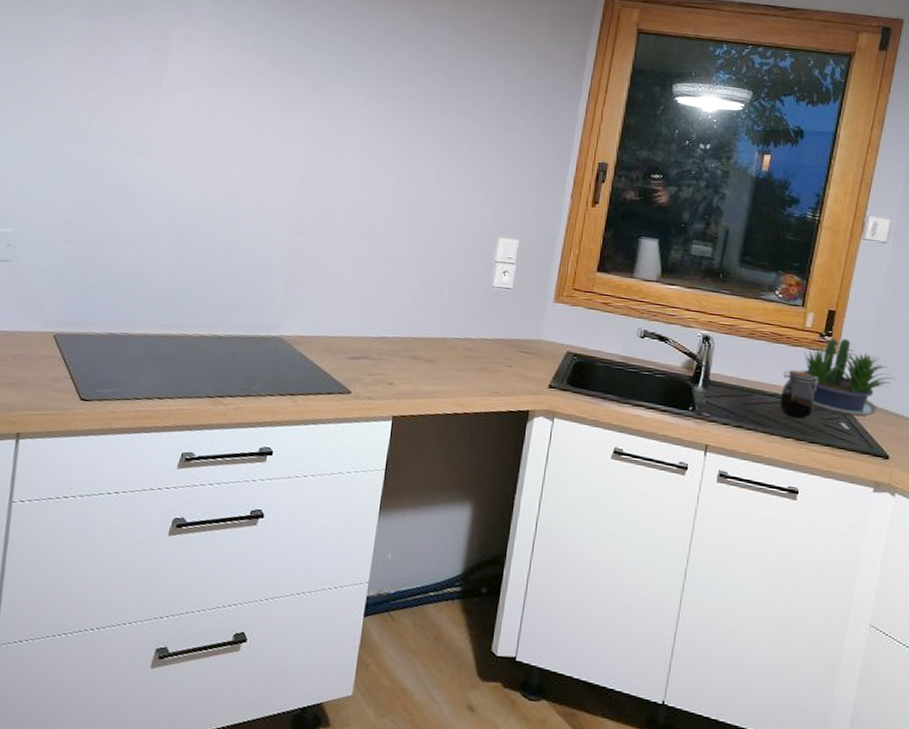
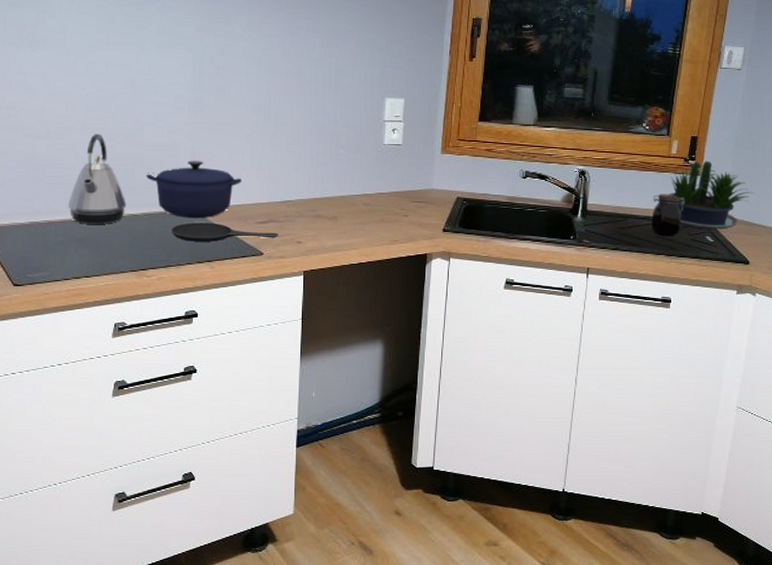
kettle: none [149,245,213,344] -> present [67,133,127,224]
cooking pot: none [236,283,337,347] -> present [145,160,242,219]
frying pan: none [255,350,370,377] -> present [171,222,278,242]

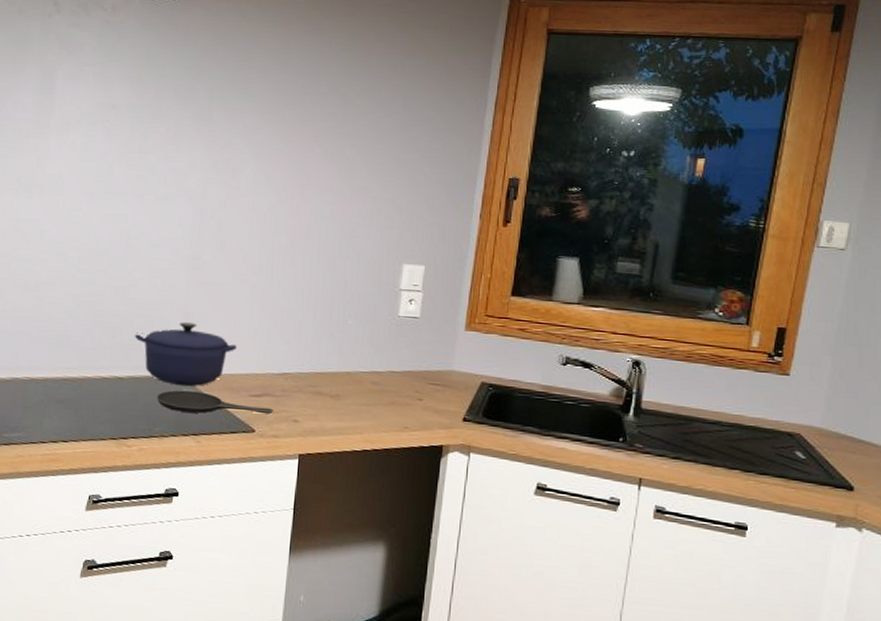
kettle: present [67,133,127,224] -> none [50,287,112,386]
jar: present [651,194,685,235] -> none [723,395,769,447]
potted plant: present [668,161,755,230] -> none [747,358,862,445]

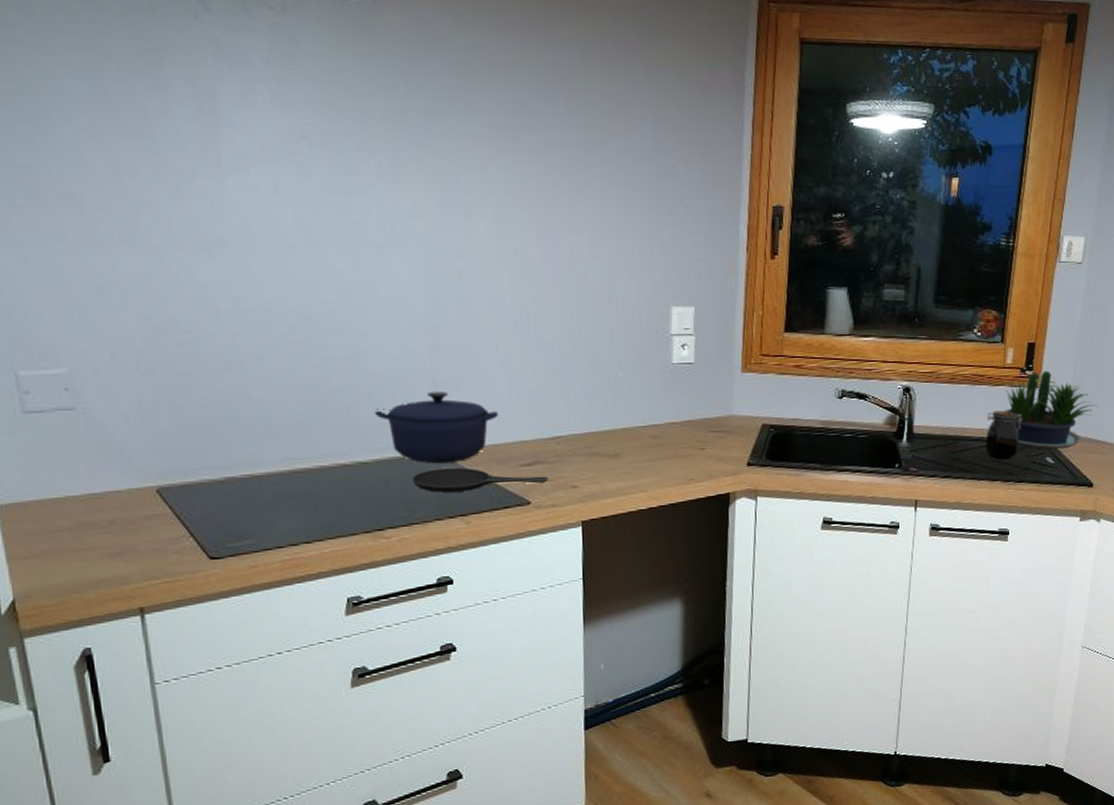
jar: none [723,395,769,447] -> present [986,410,1023,459]
potted plant: none [747,358,862,445] -> present [1004,370,1098,450]

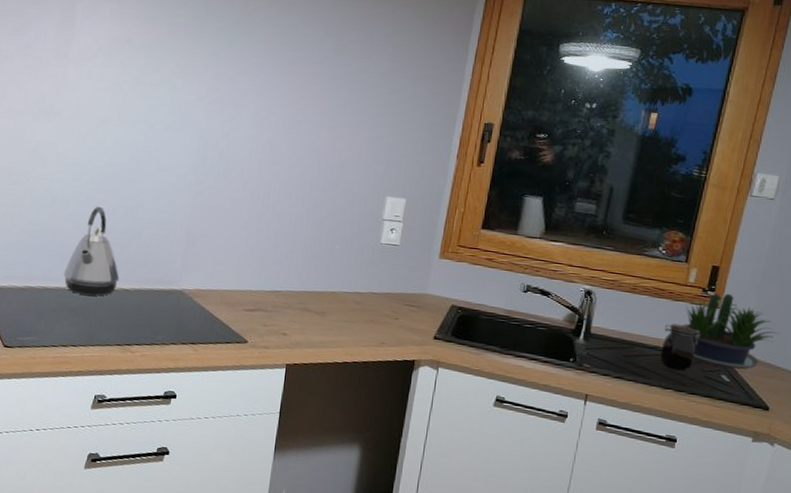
kettle: none [273,361,352,477] -> present [63,206,120,296]
cooking pot: present [374,390,498,464] -> none [140,240,234,300]
frying pan: present [411,467,548,492] -> none [159,302,265,328]

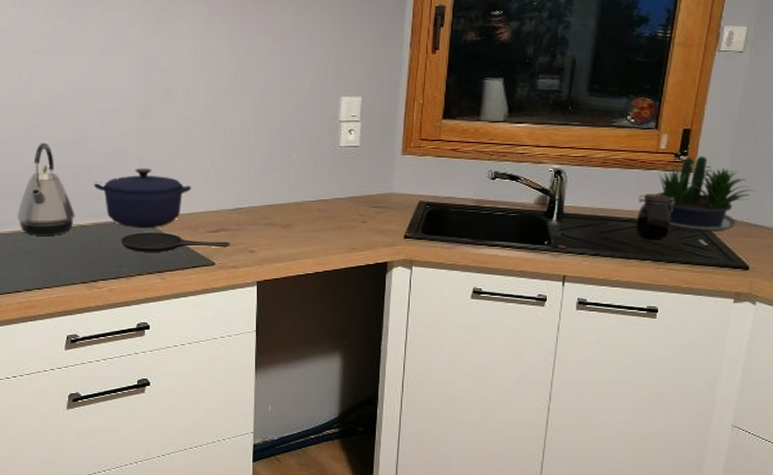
cooking pot: none [140,240,234,300] -> present [93,167,191,228]
frying pan: none [159,302,265,328] -> present [120,232,230,252]

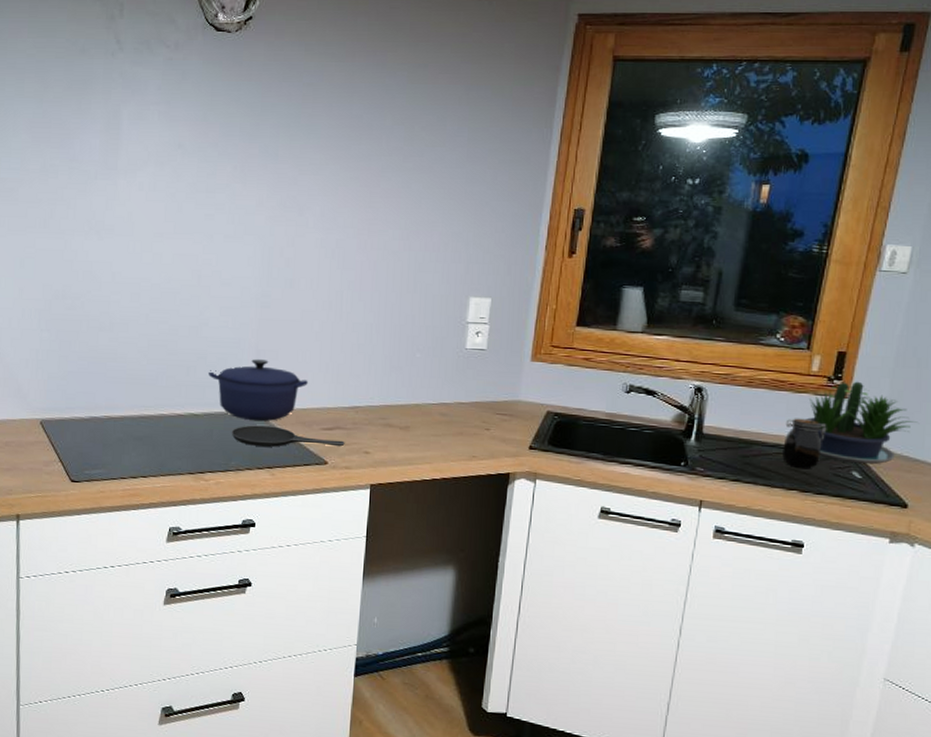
kettle: present [16,142,75,236] -> none [127,327,187,423]

